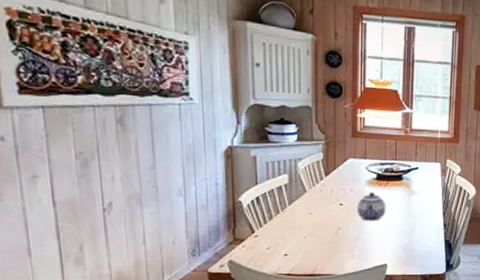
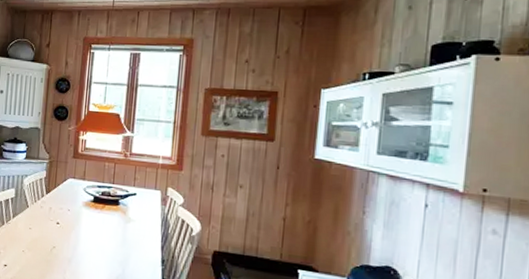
teapot: present [357,192,386,221] -> none [72,214,101,245]

